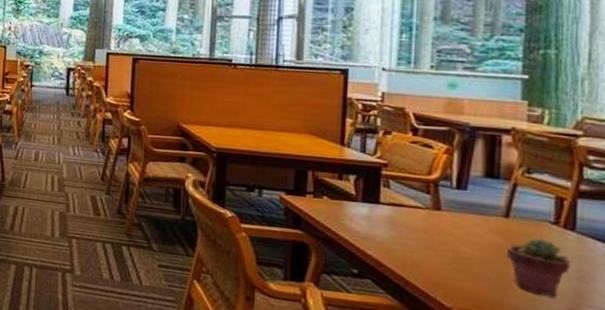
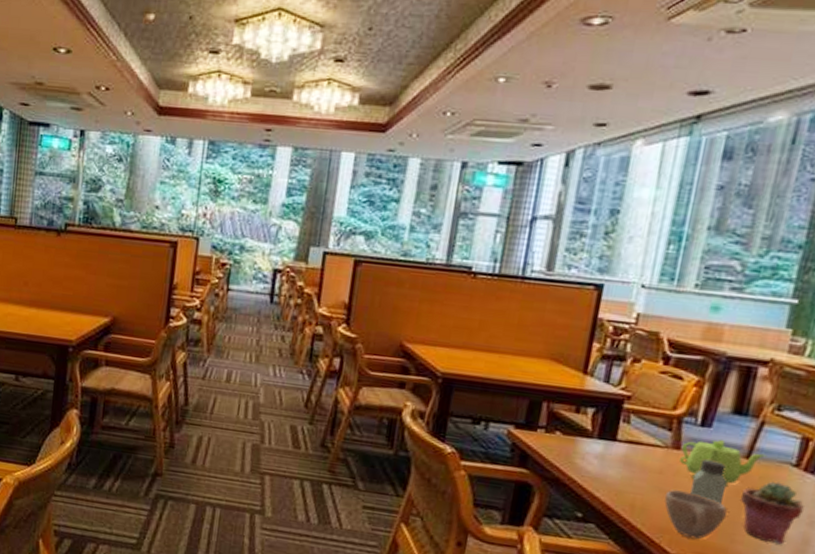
cup: none [432,246,495,294] -> present [664,489,727,539]
teapot: none [441,200,525,244] -> present [678,439,767,487]
saltshaker: none [457,219,490,260] -> present [690,459,727,504]

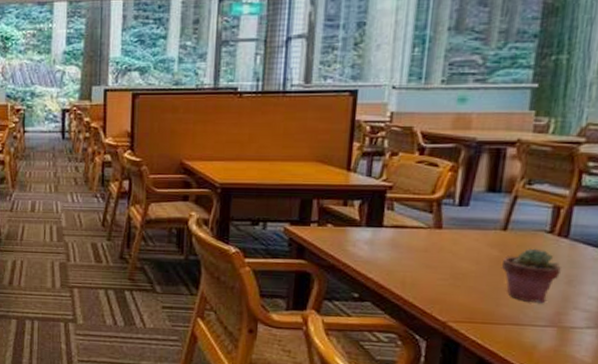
cup: present [664,489,727,539] -> none [431,264,490,307]
teapot: present [678,439,767,487] -> none [441,215,522,257]
saltshaker: present [690,459,727,504] -> none [455,235,487,273]

